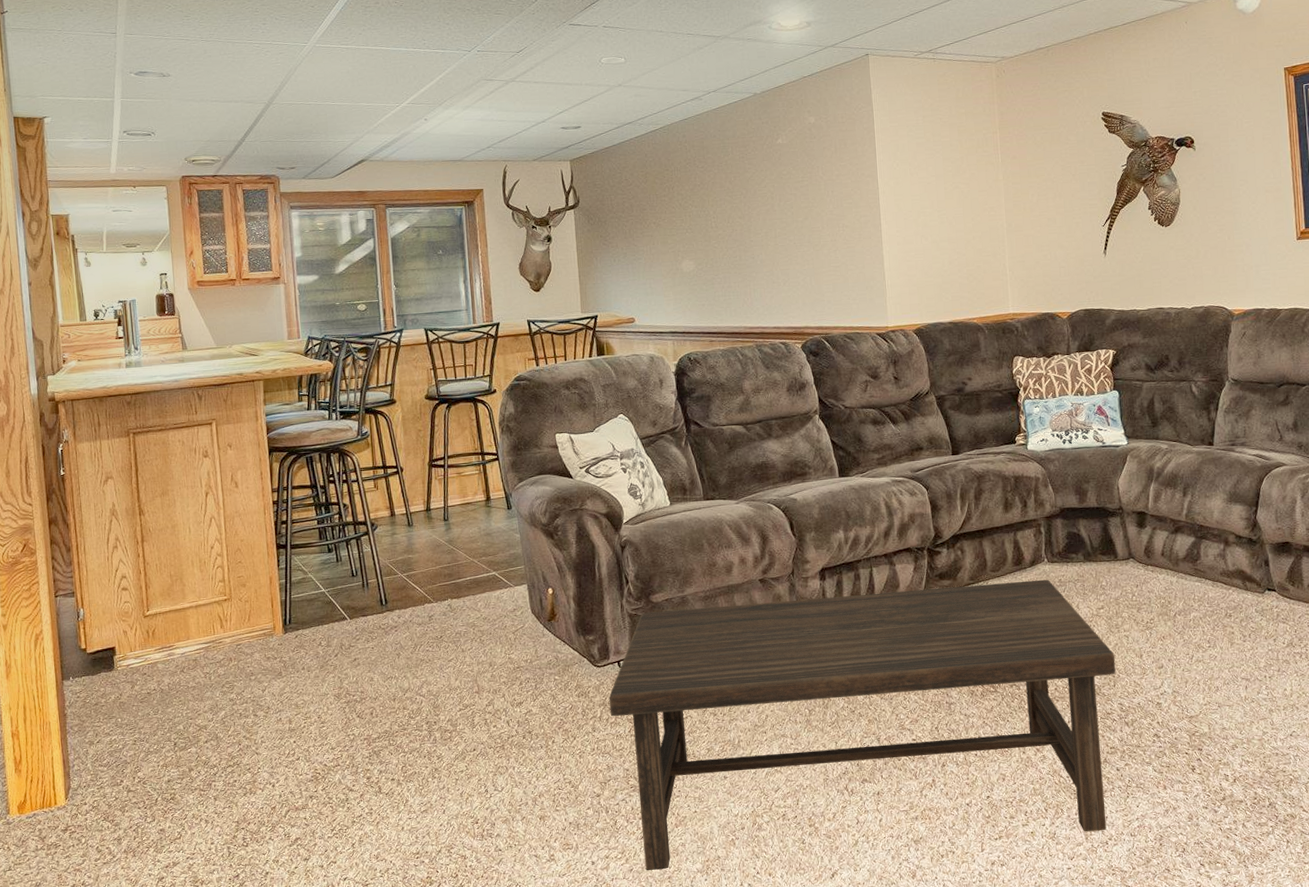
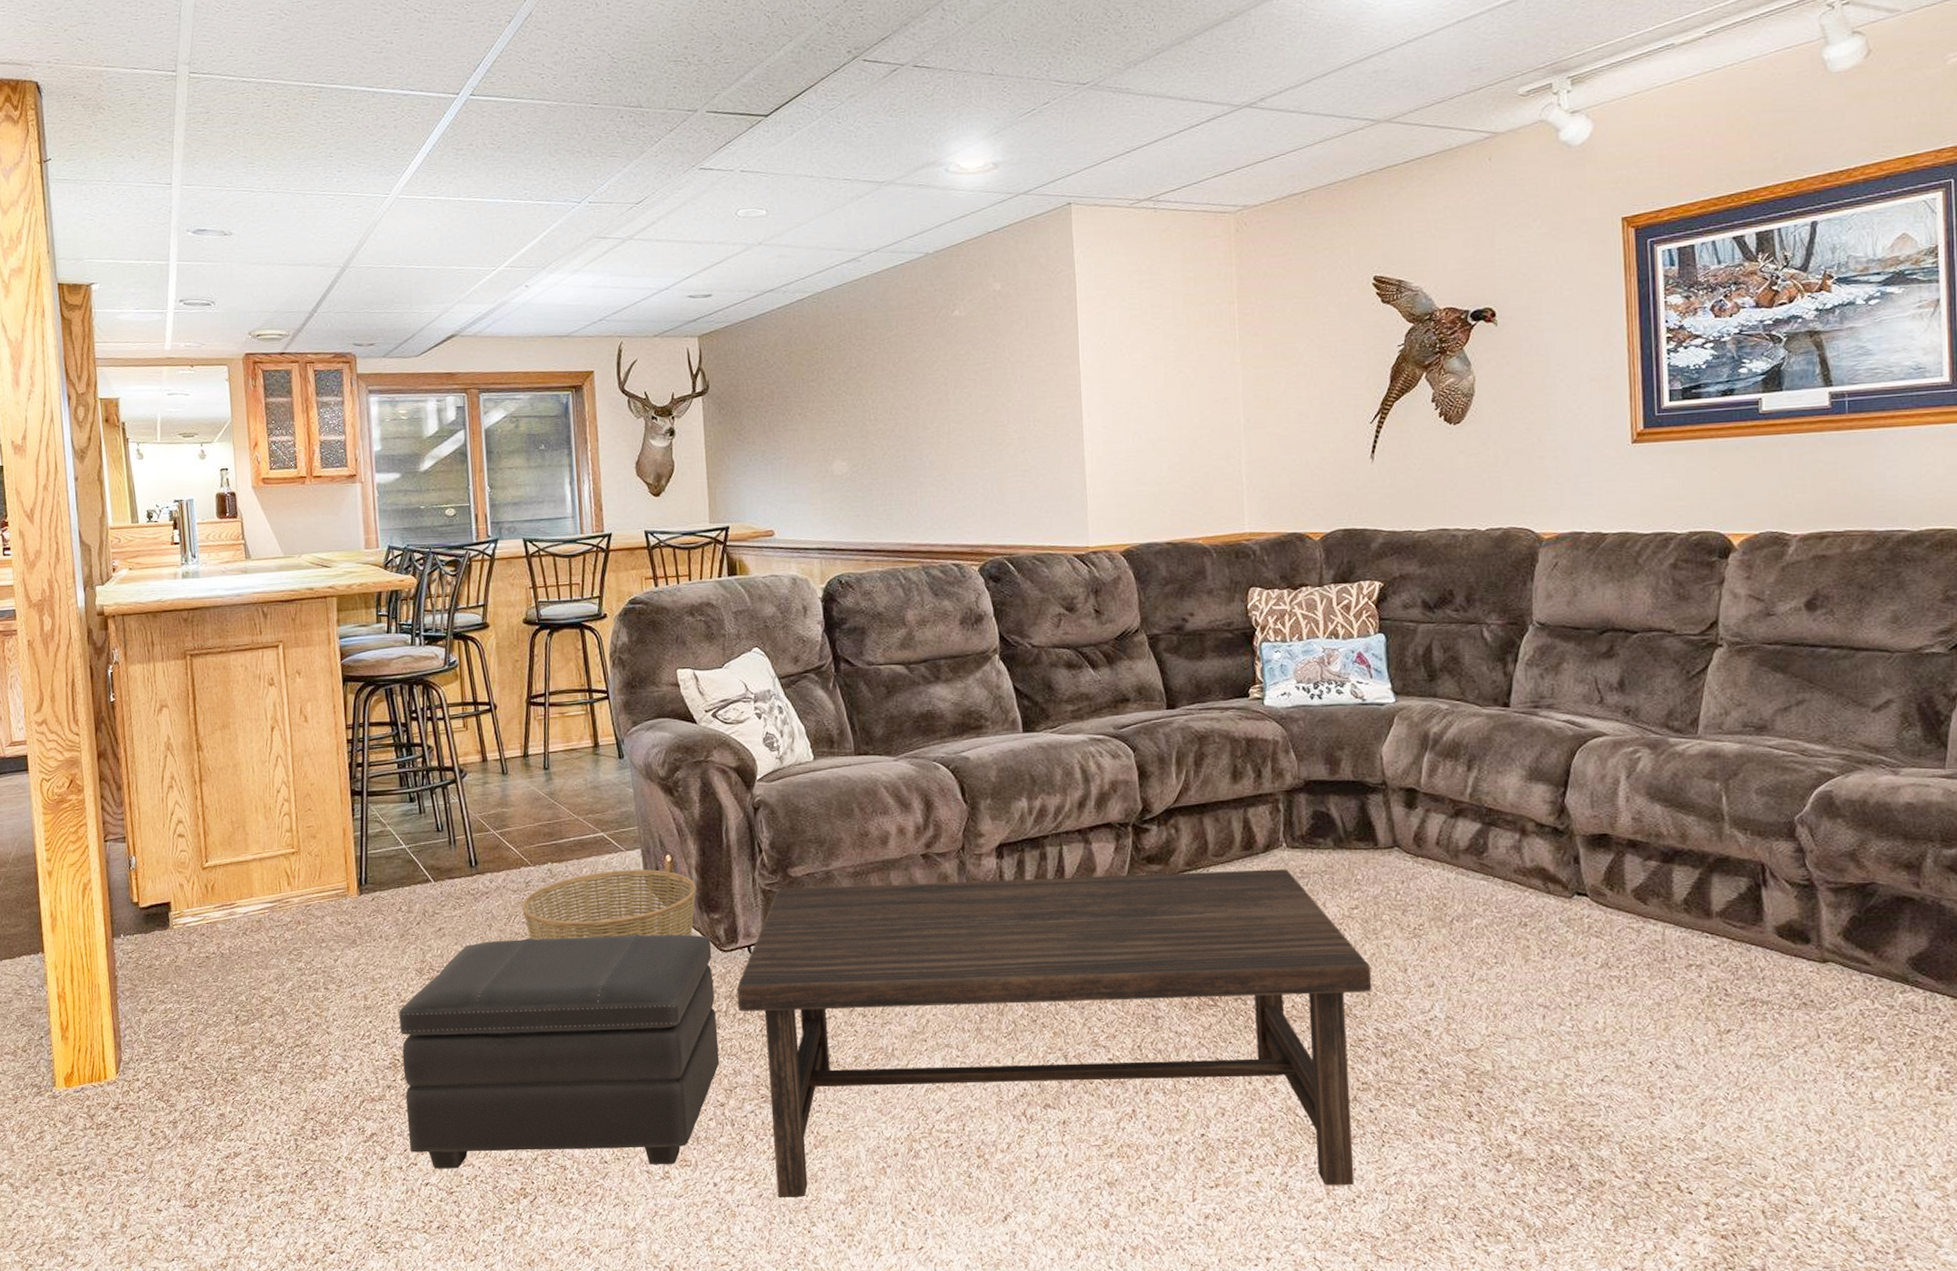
footstool: none [320,654,596,865] -> present [399,934,720,1169]
basket: none [426,601,574,665] -> present [521,869,697,940]

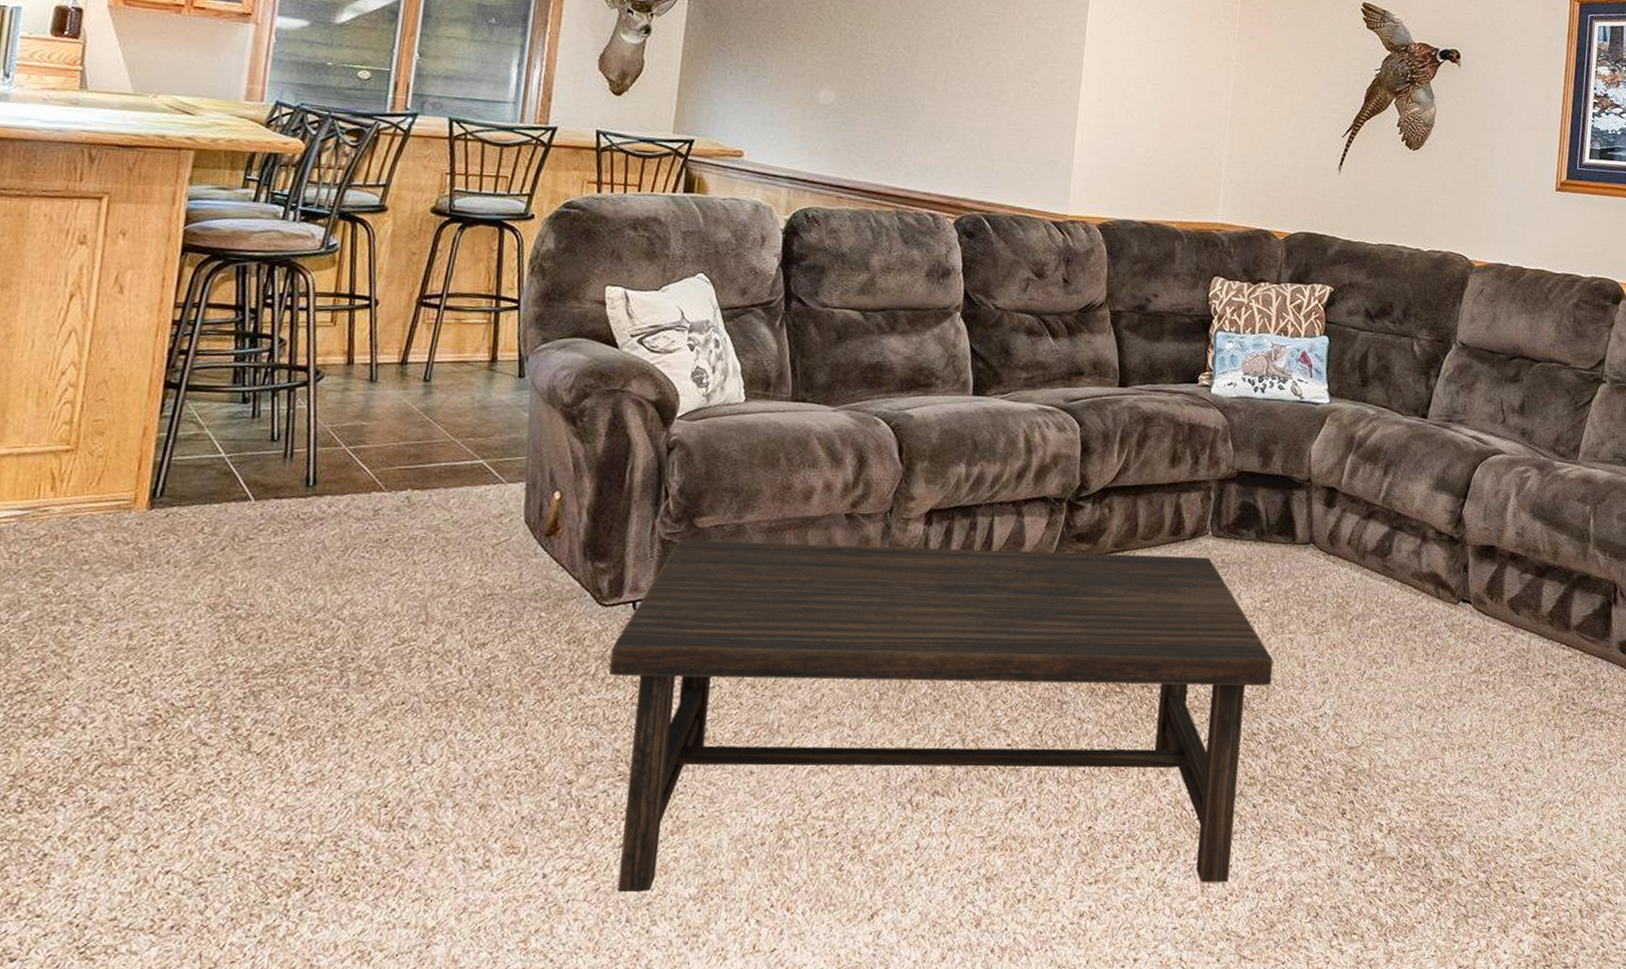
footstool: present [399,934,720,1169] -> none [153,576,591,854]
basket: present [521,869,697,940] -> none [363,504,585,585]

